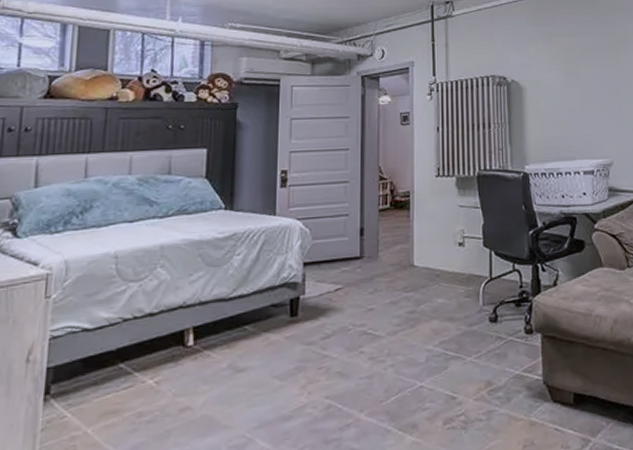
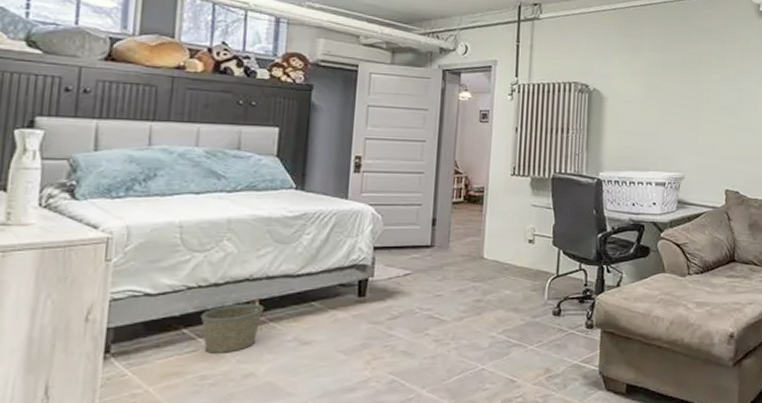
basket: none [136,331,198,388] -> present [200,303,264,353]

